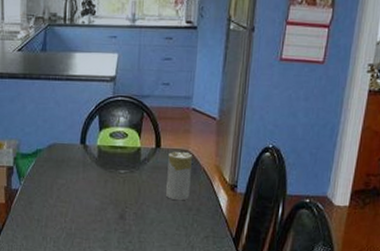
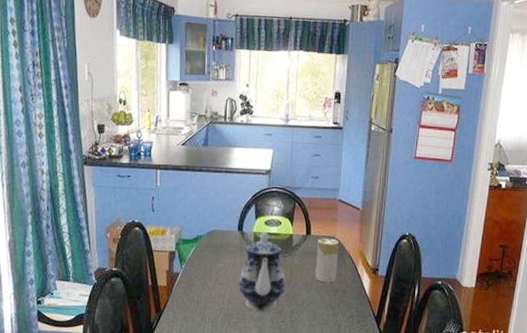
teapot: none [81,145,133,231] -> present [238,232,285,311]

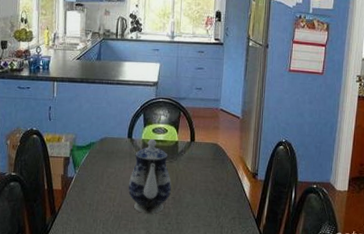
candle: present [315,238,339,283] -> none [199,144,221,187]

